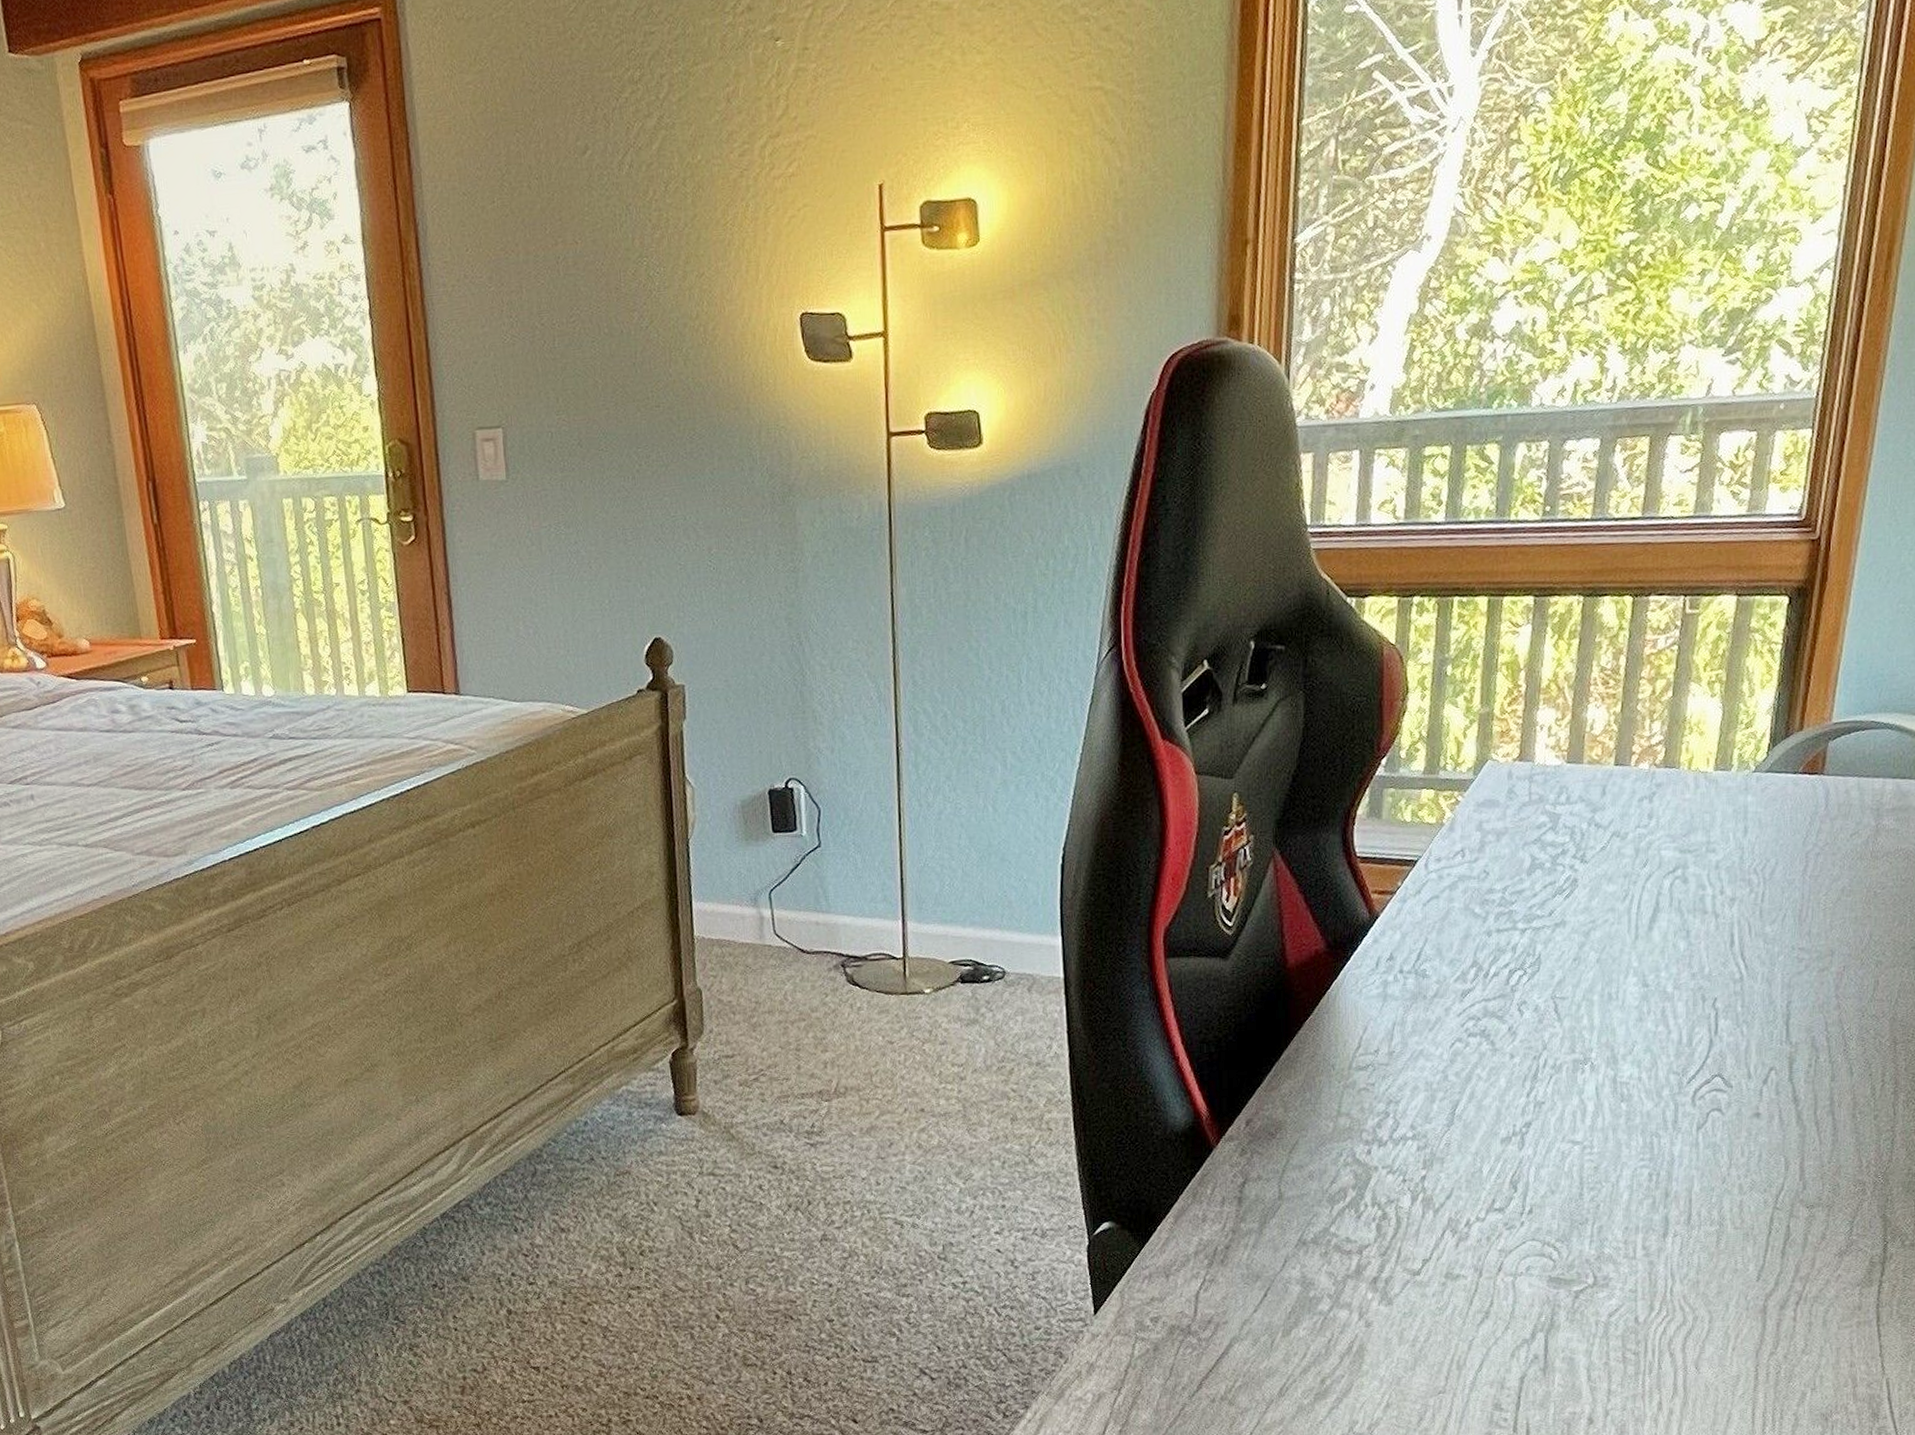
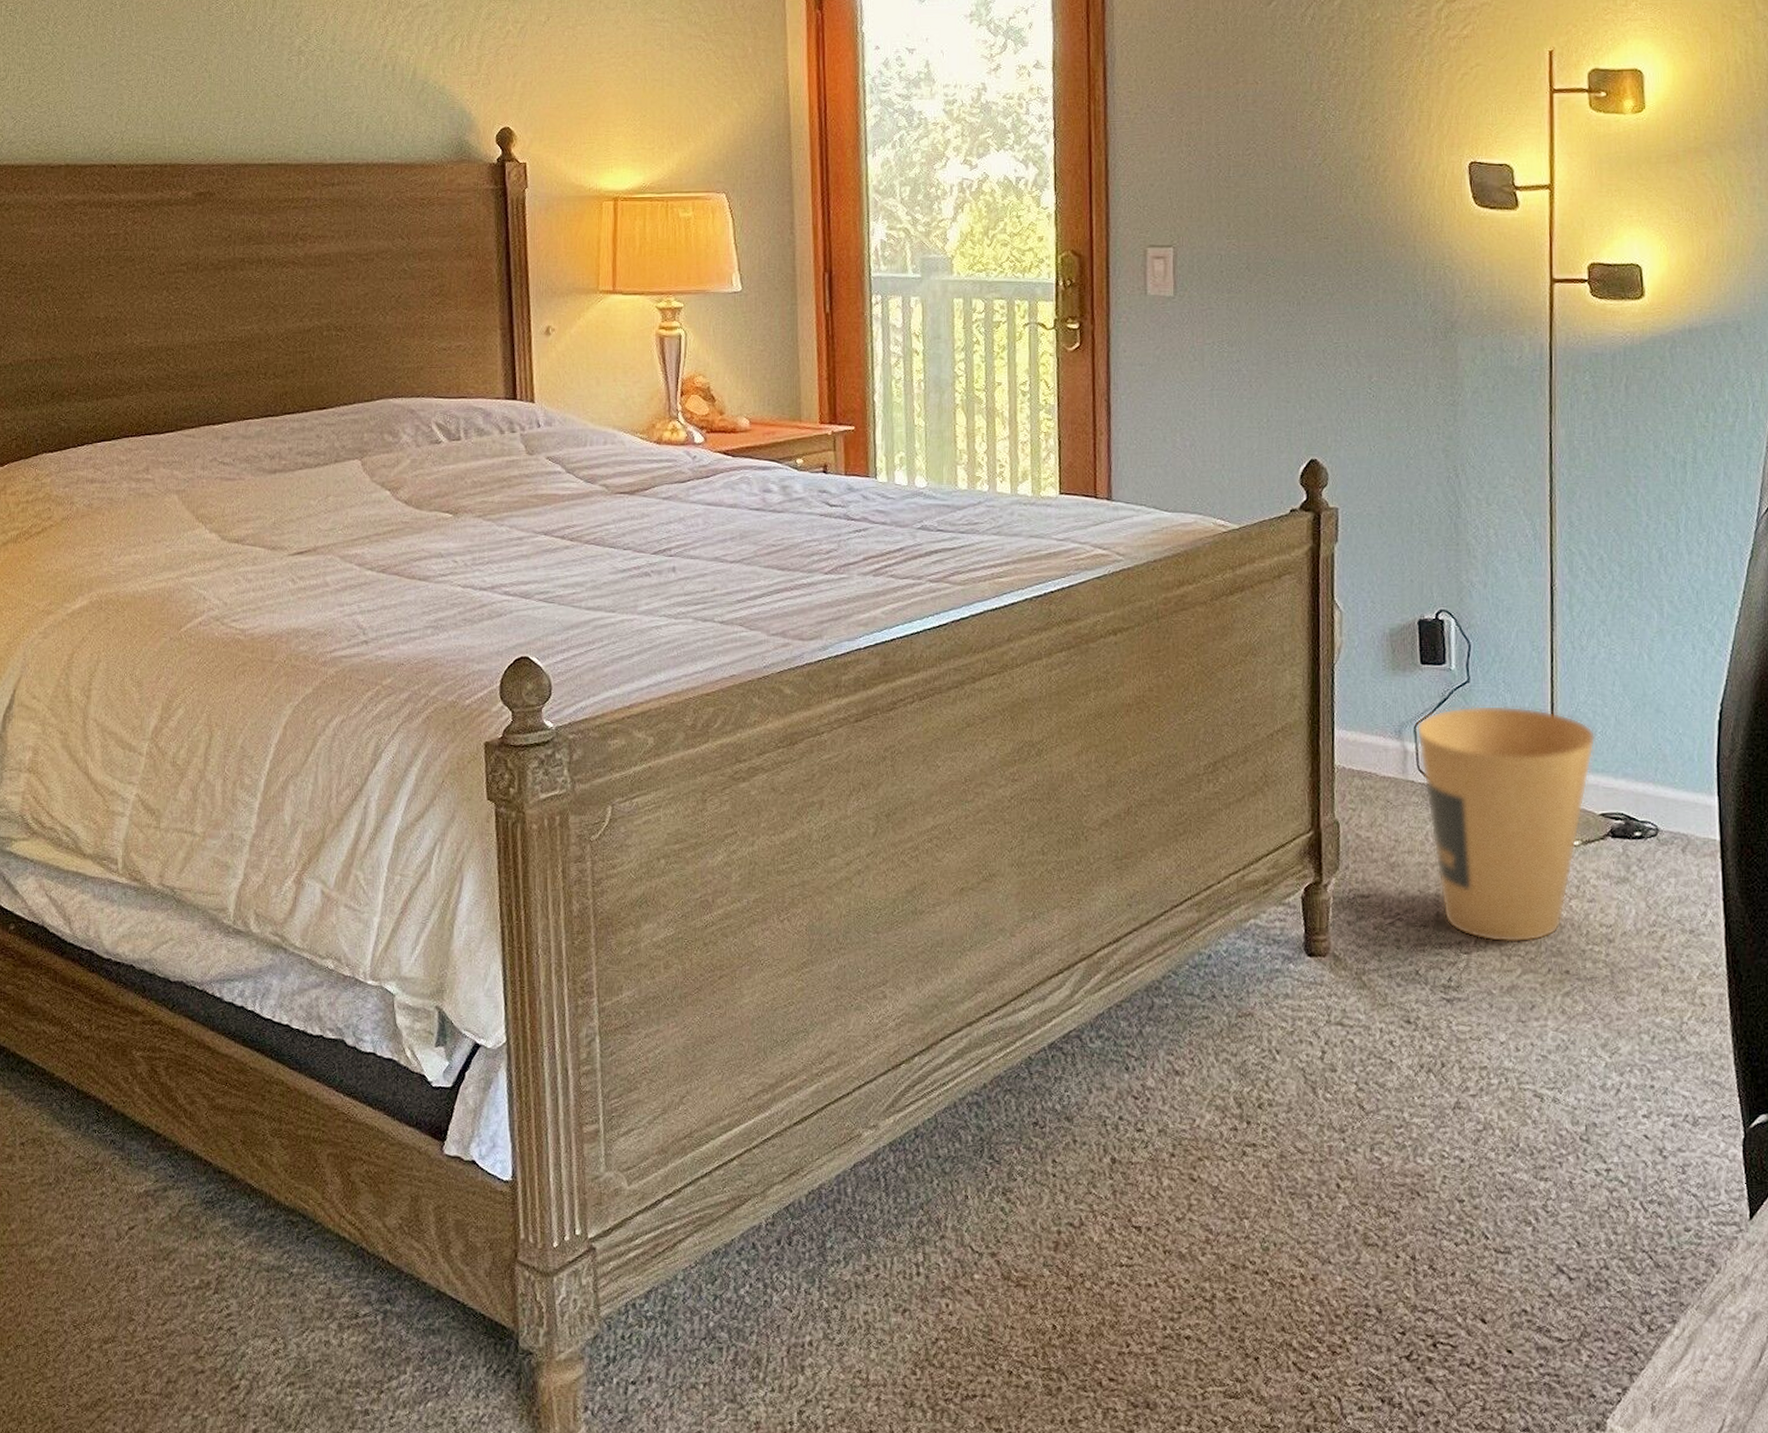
trash can: none [771,866,944,1089] -> present [1416,705,1596,942]

